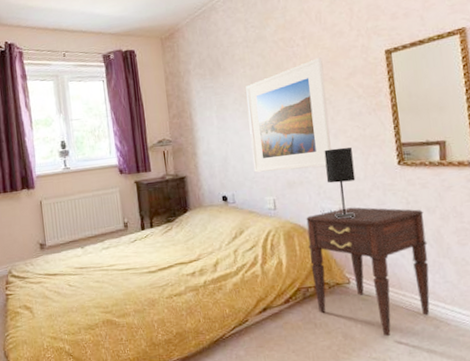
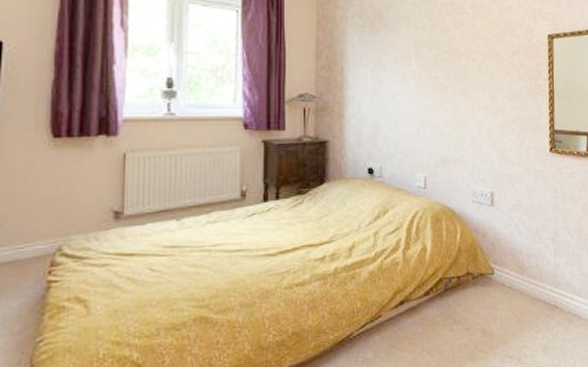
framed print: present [246,57,331,173] -> none [407,30,490,146]
nightstand: present [306,207,430,337] -> none [456,192,569,333]
table lamp: present [324,147,356,219] -> none [481,127,509,204]

